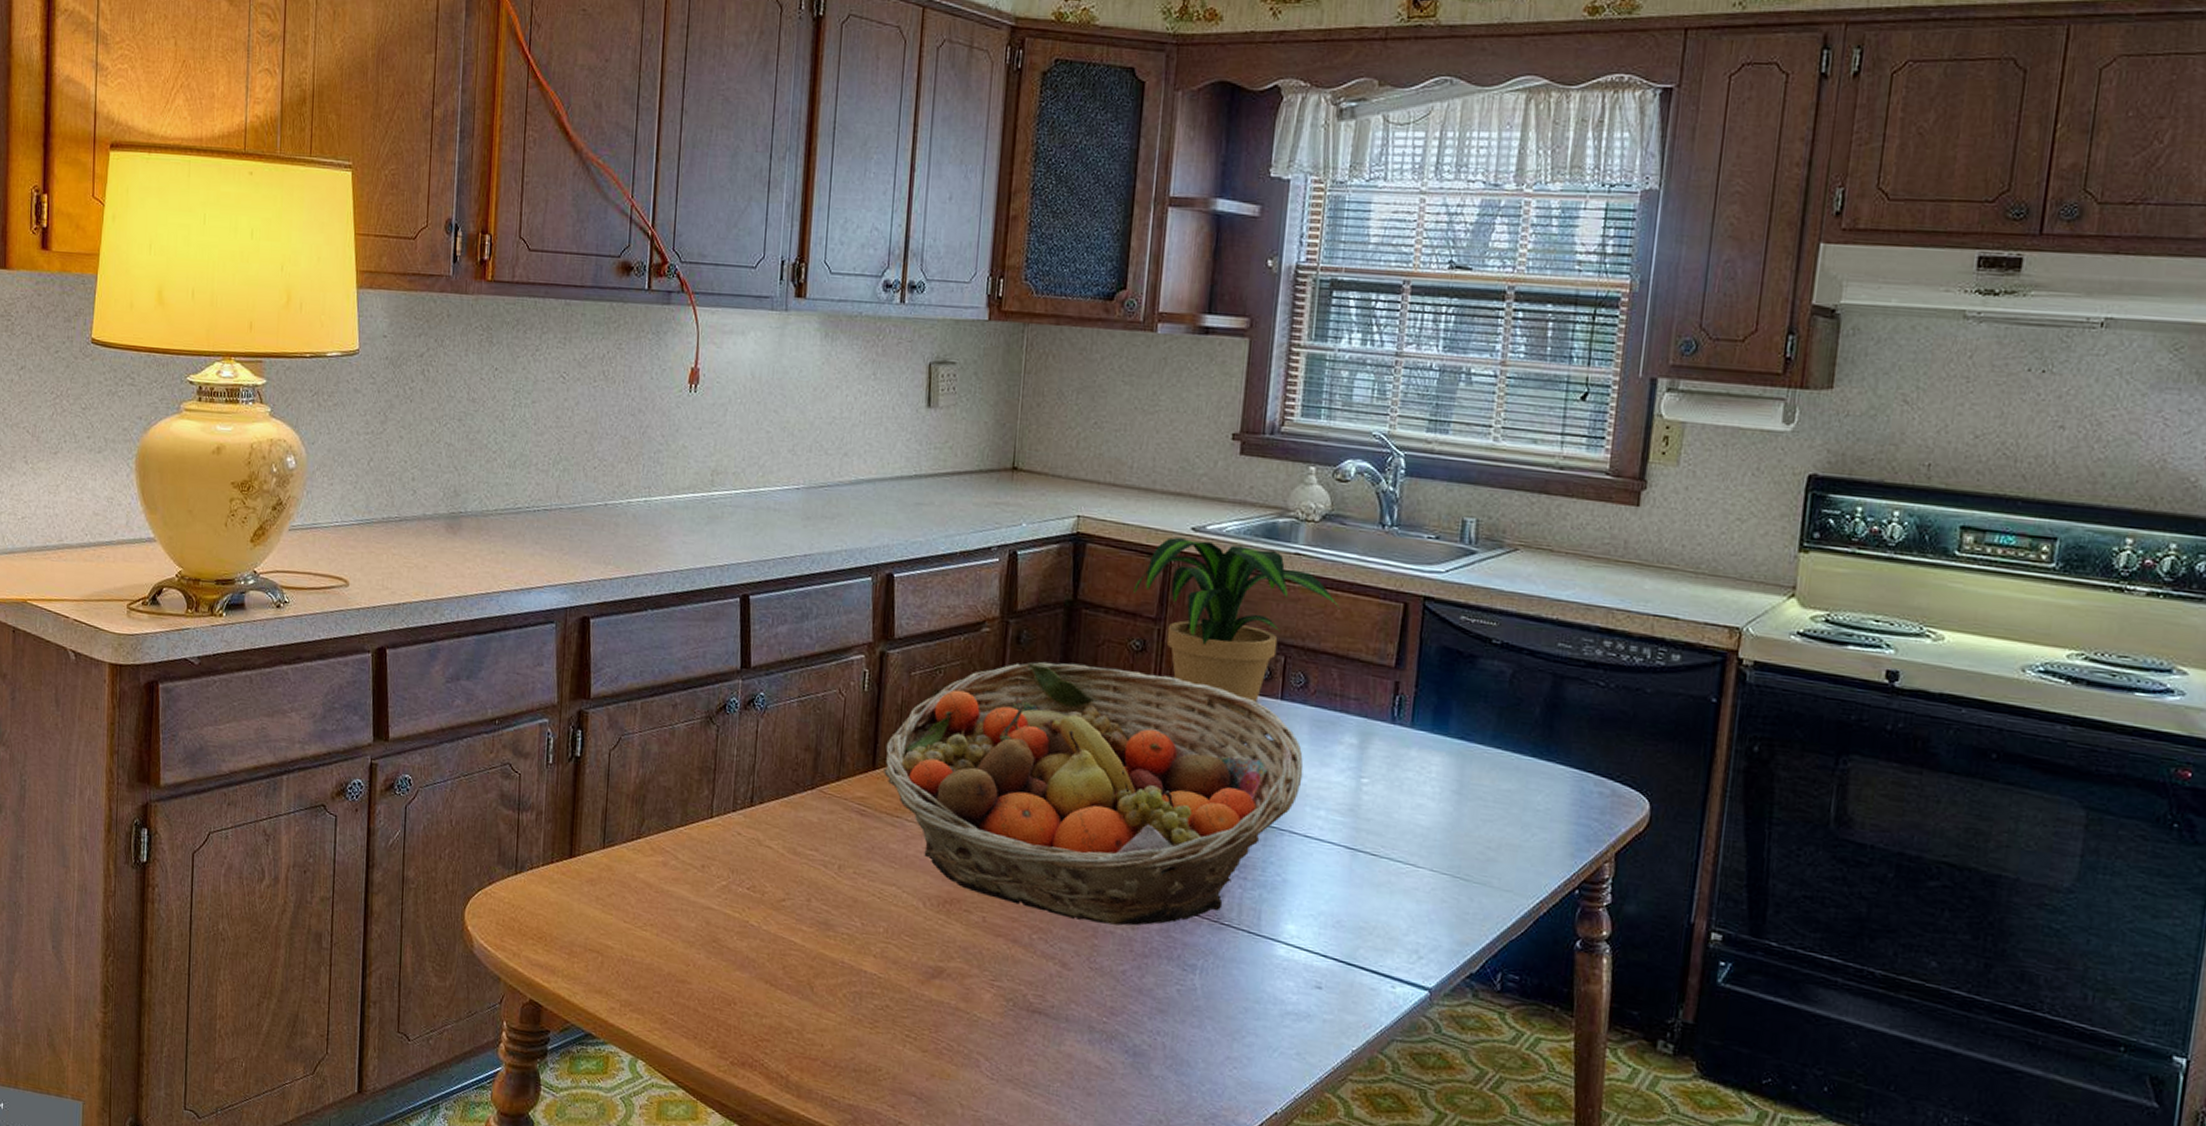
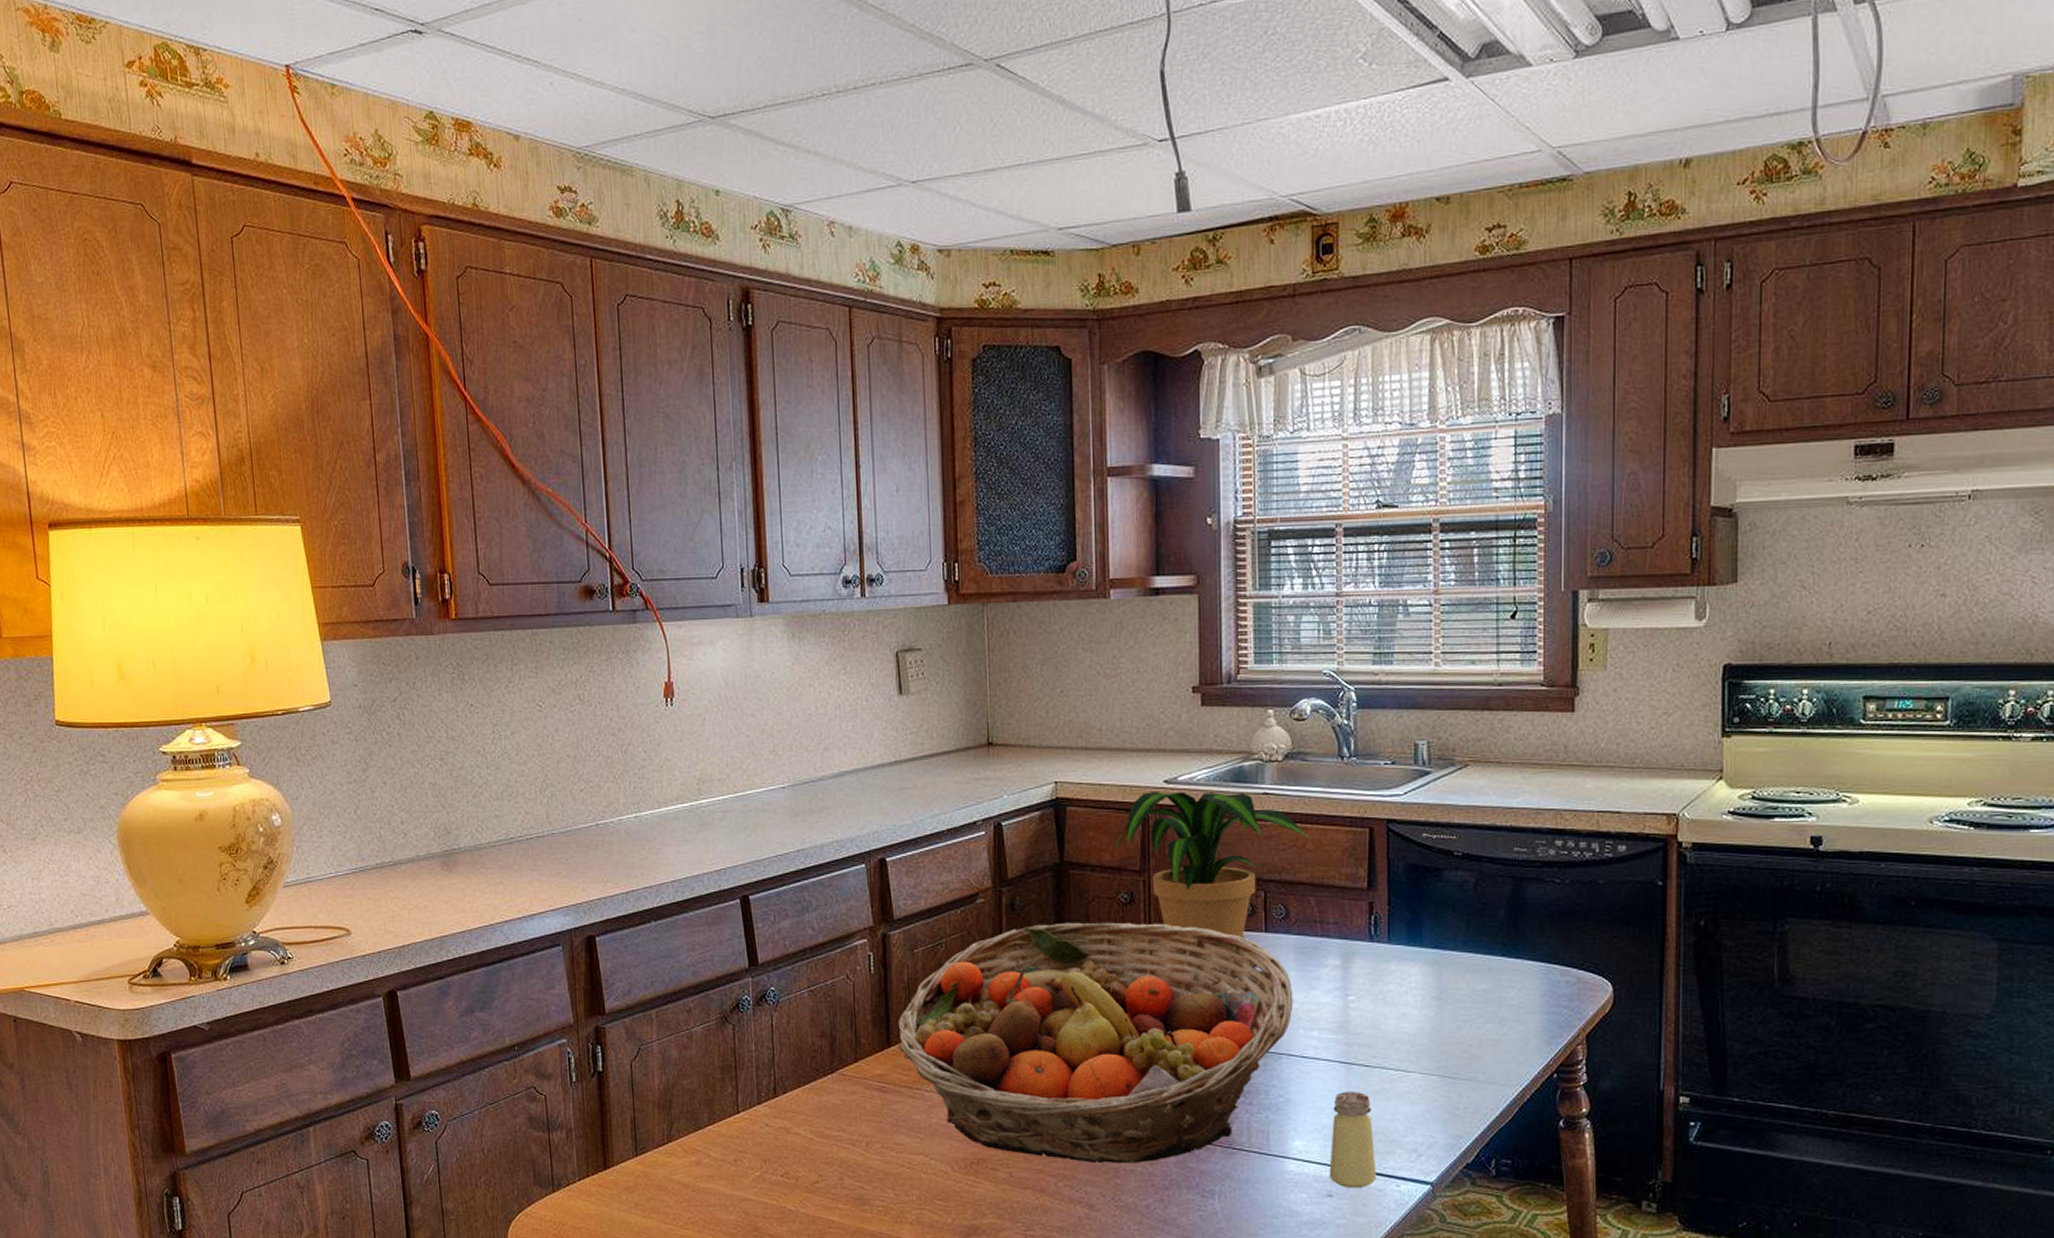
saltshaker: none [1320,879,1374,984] -> present [1329,1092,1377,1189]

